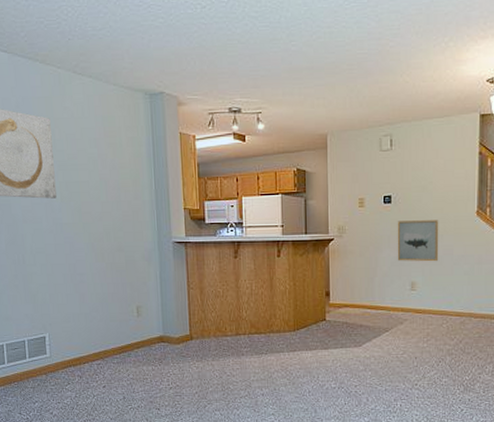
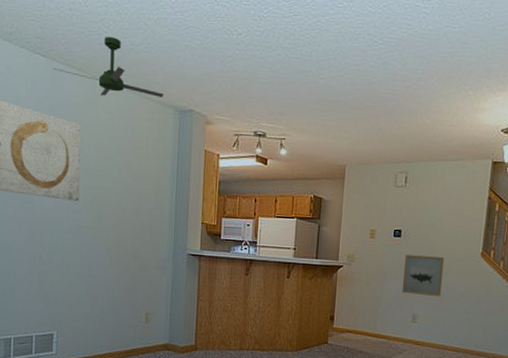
ceiling fan: none [15,23,131,87] -> present [52,36,163,98]

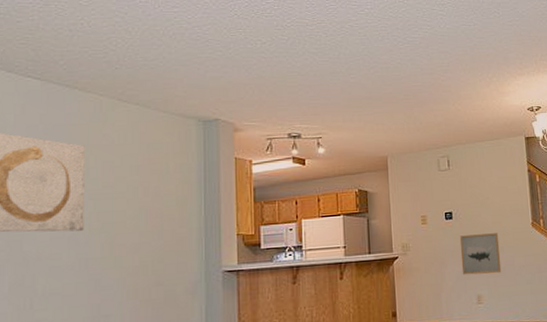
ceiling fan: present [52,36,163,98] -> none [48,53,184,114]

